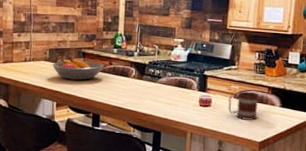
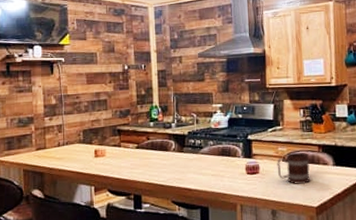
fruit bowl: present [52,59,104,81] -> none [87,138,141,161]

